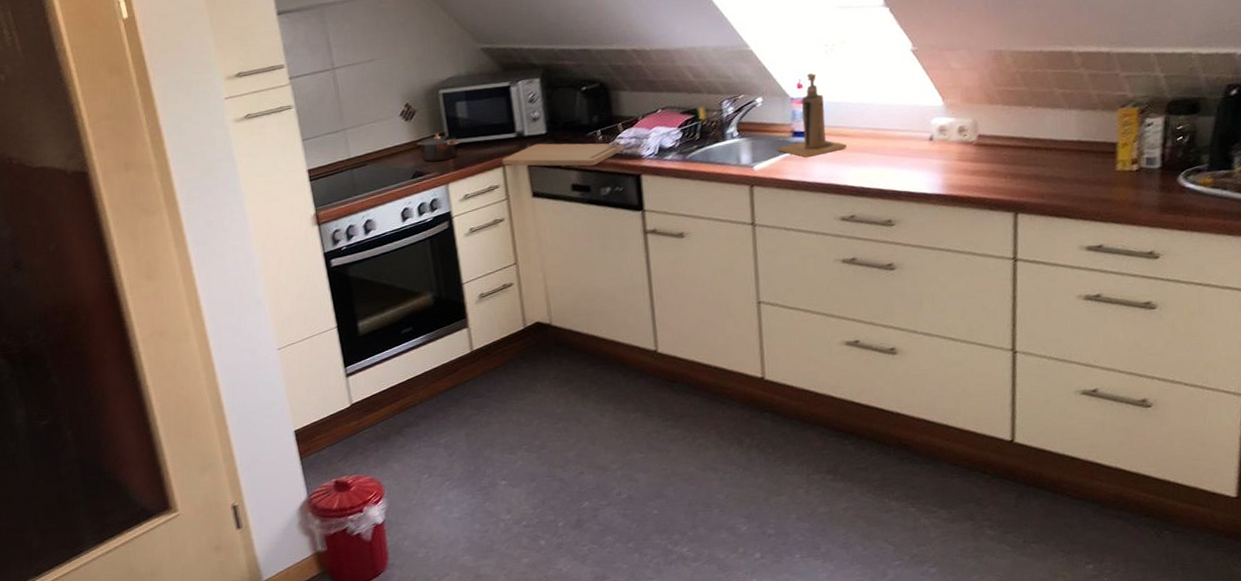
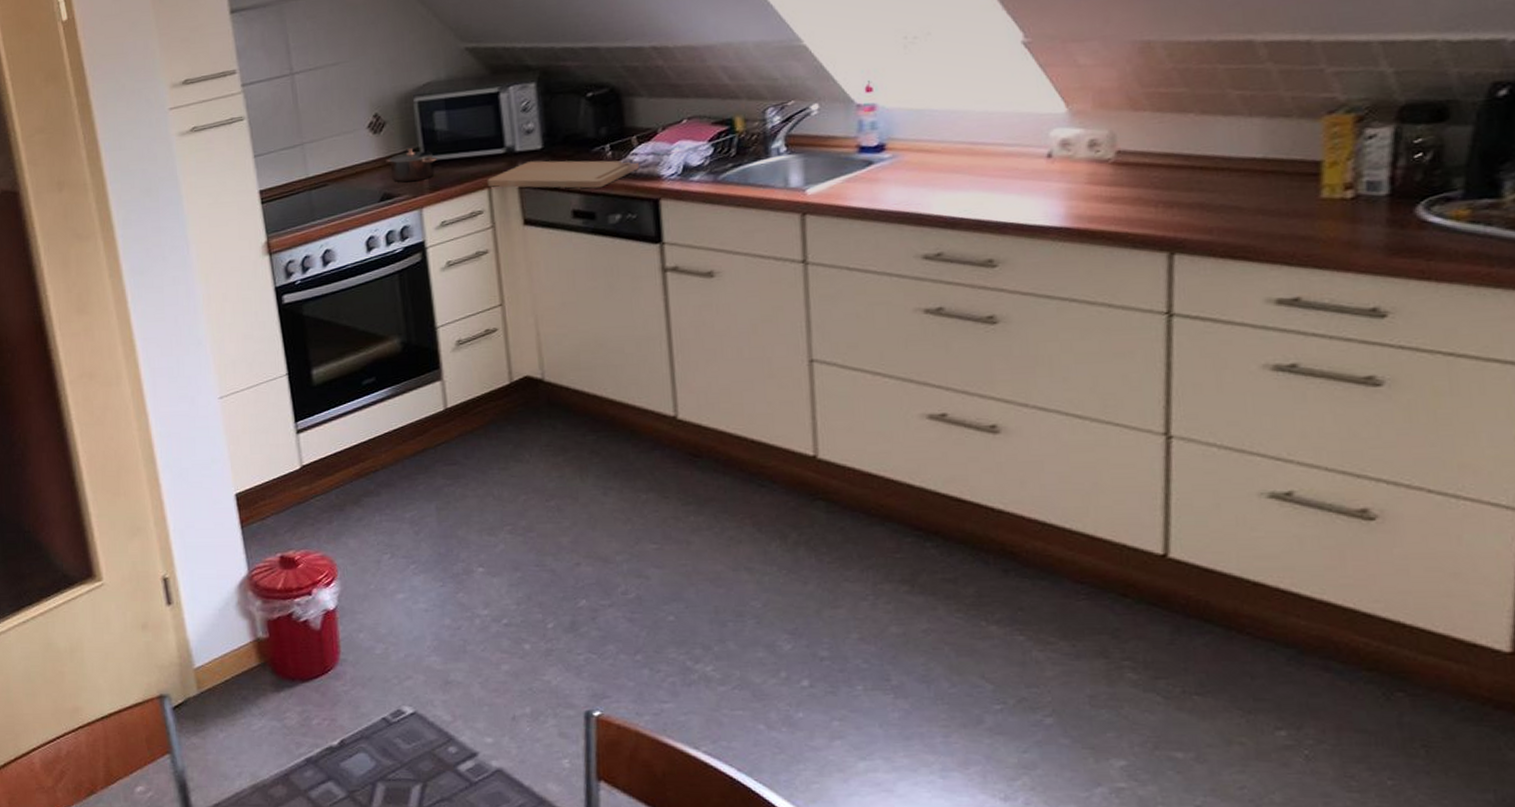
soap dispenser: present [777,73,847,157] -> none [837,73,932,179]

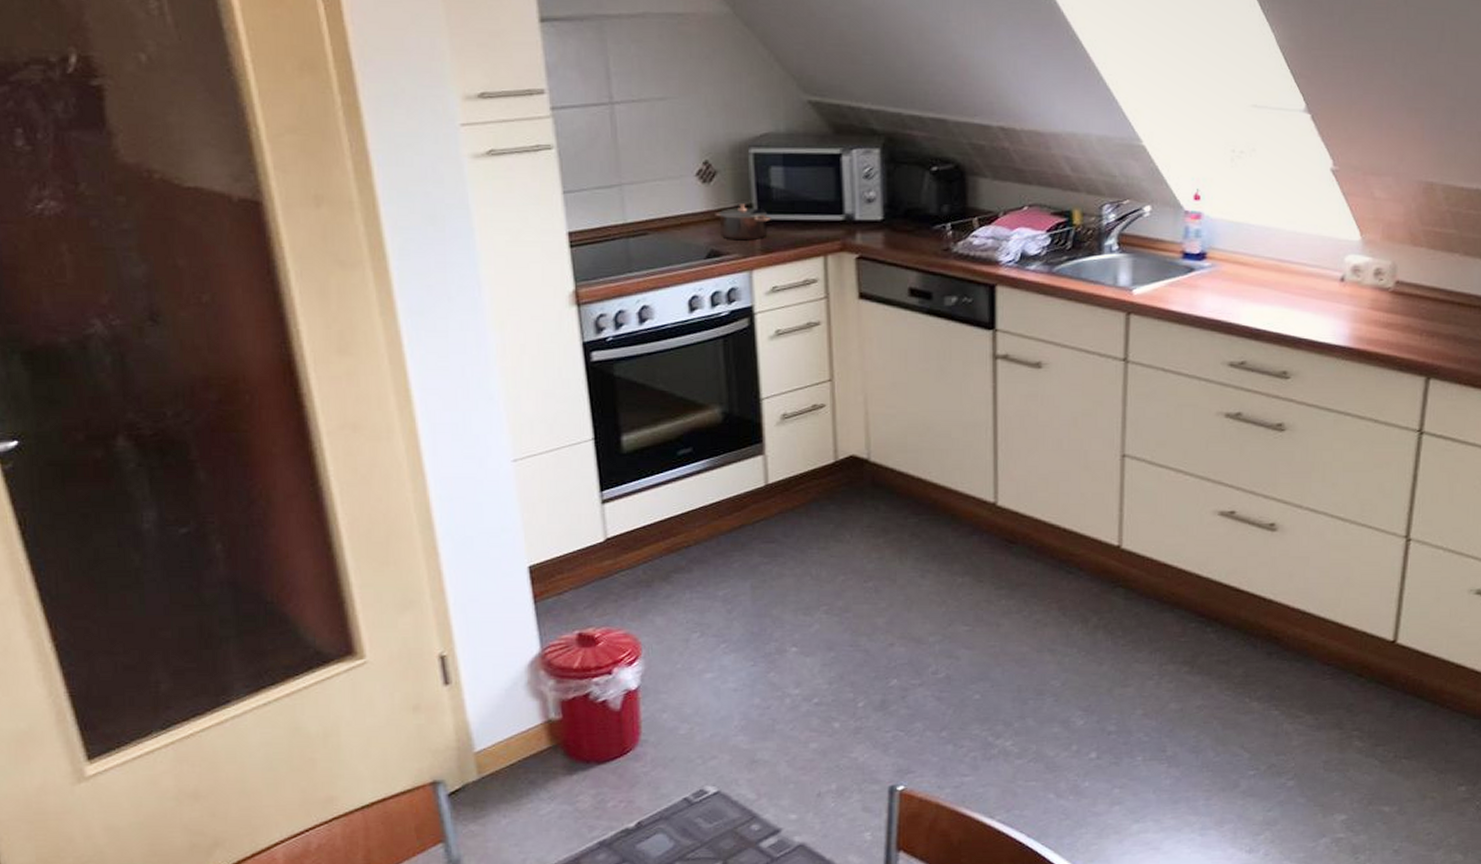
cutting board: present [487,160,639,189] -> none [823,232,978,267]

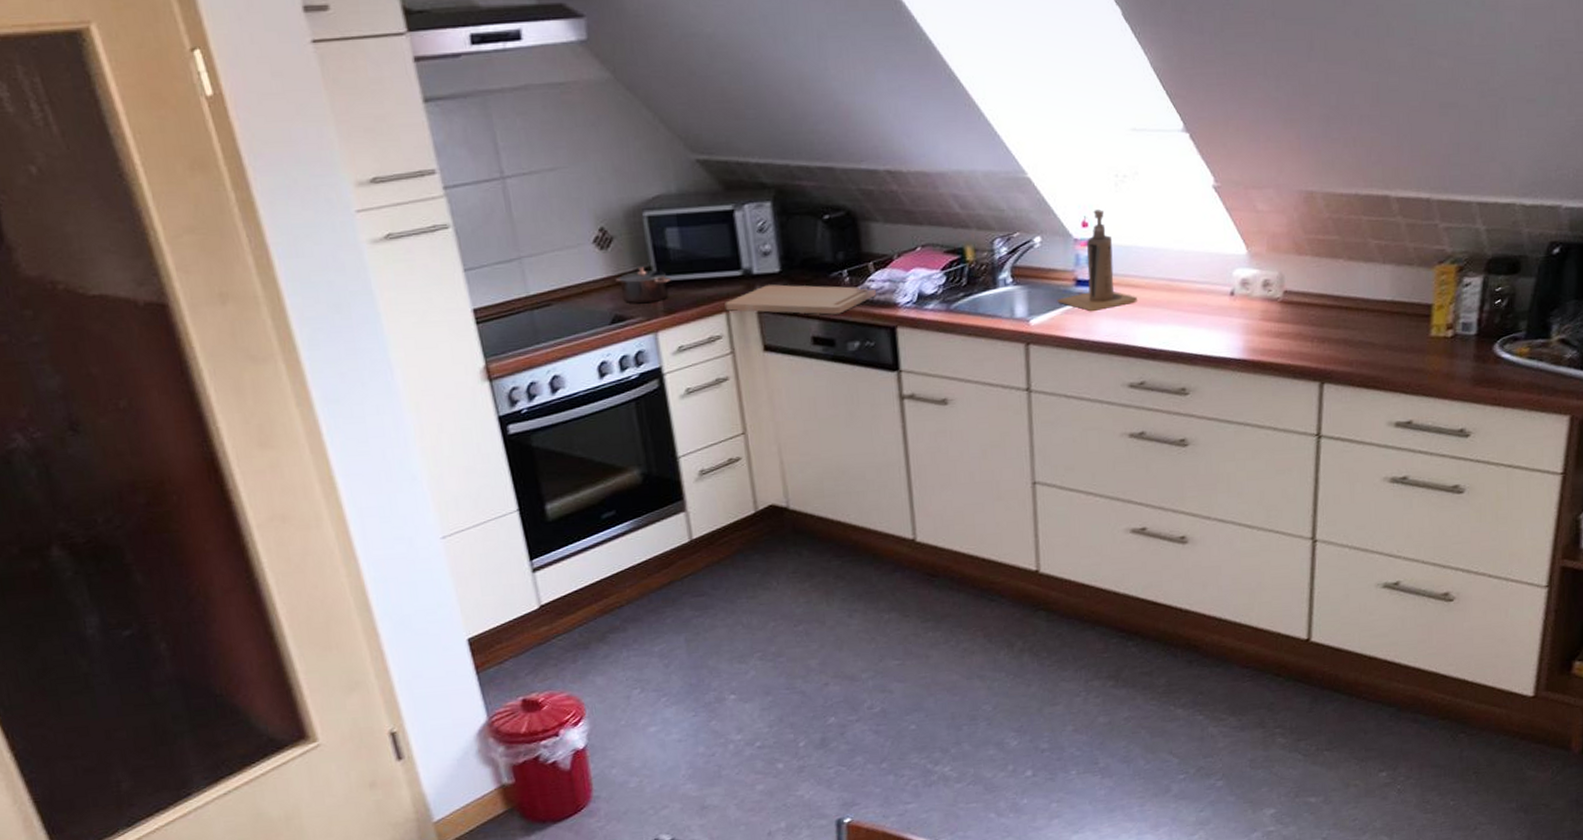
cutting board: none [823,232,978,267] -> present [724,284,876,315]
soap dispenser: none [1162,184,1244,285] -> present [1057,210,1137,311]

